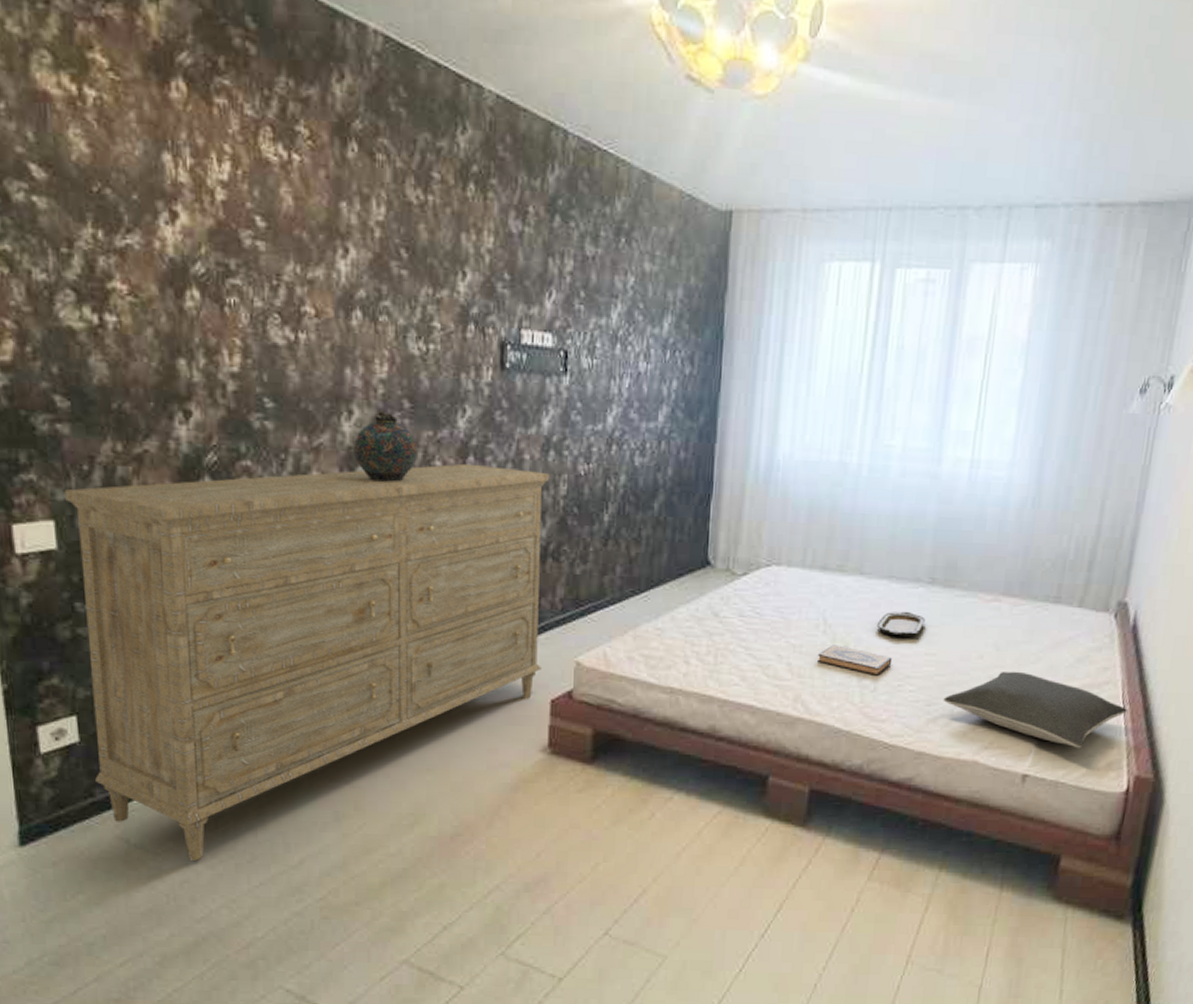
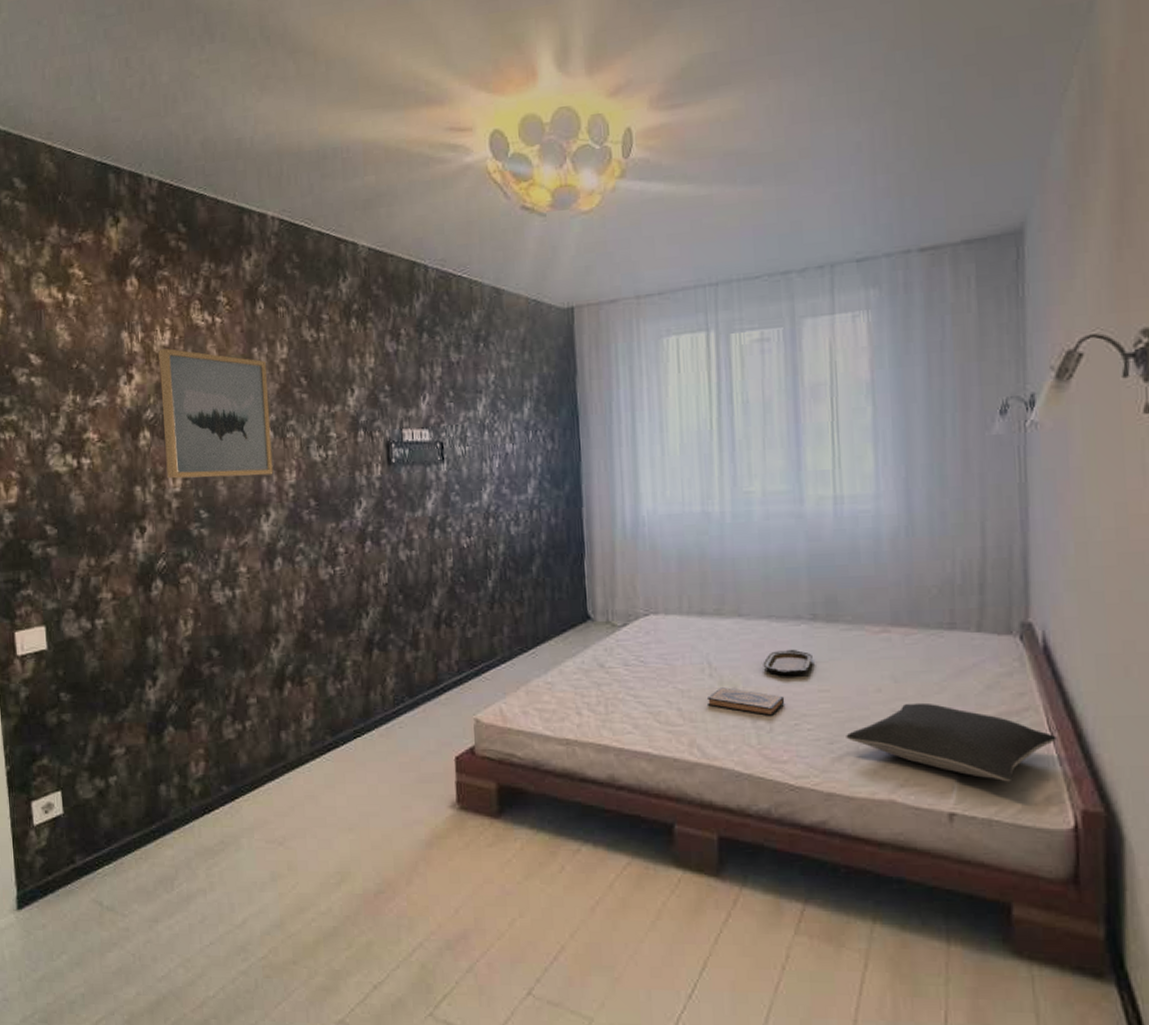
dresser: present [65,463,550,861] -> none [53,547,445,921]
wall art: none [214,184,360,365] -> present [159,348,273,479]
snuff bottle: present [354,409,417,482] -> none [272,509,324,570]

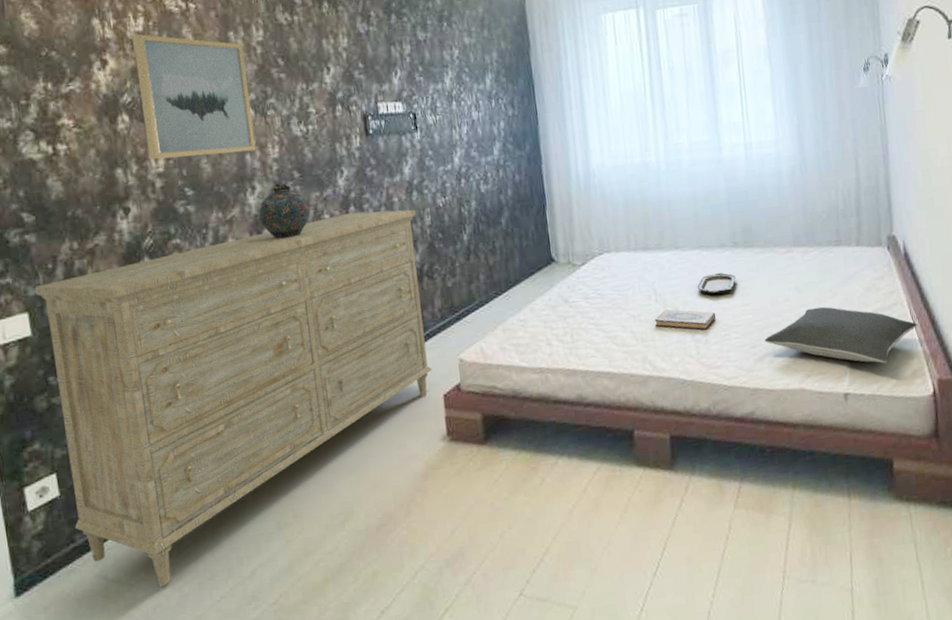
dresser: none [53,547,445,921] -> present [35,209,432,586]
snuff bottle: none [272,509,324,570] -> present [259,181,310,239]

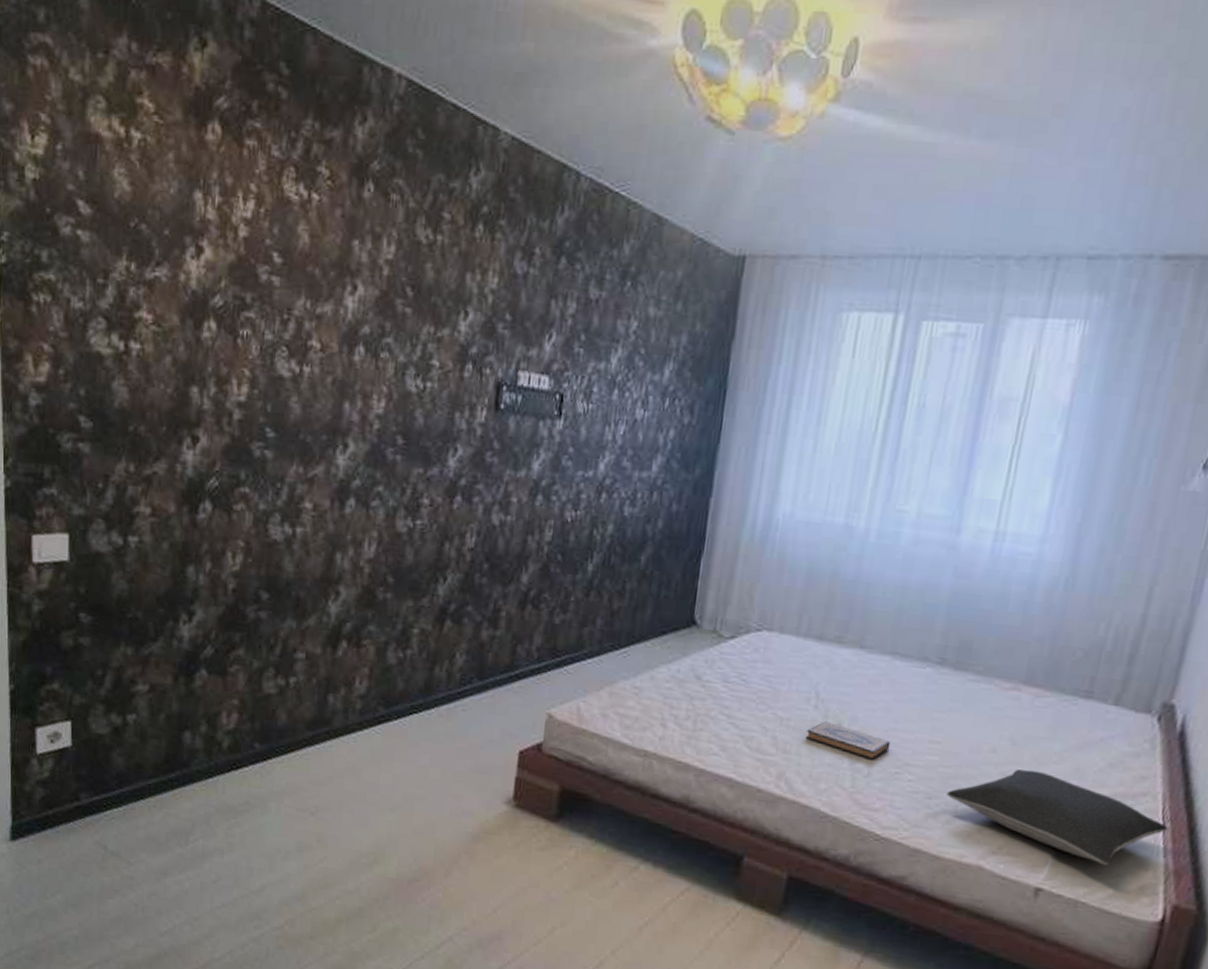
dresser: present [35,209,432,586] -> none [80,502,536,874]
wall art: present [132,34,256,160] -> none [231,222,367,400]
snuff bottle: present [259,181,310,239] -> none [346,444,407,518]
serving tray: present [697,272,736,295] -> none [874,691,931,721]

